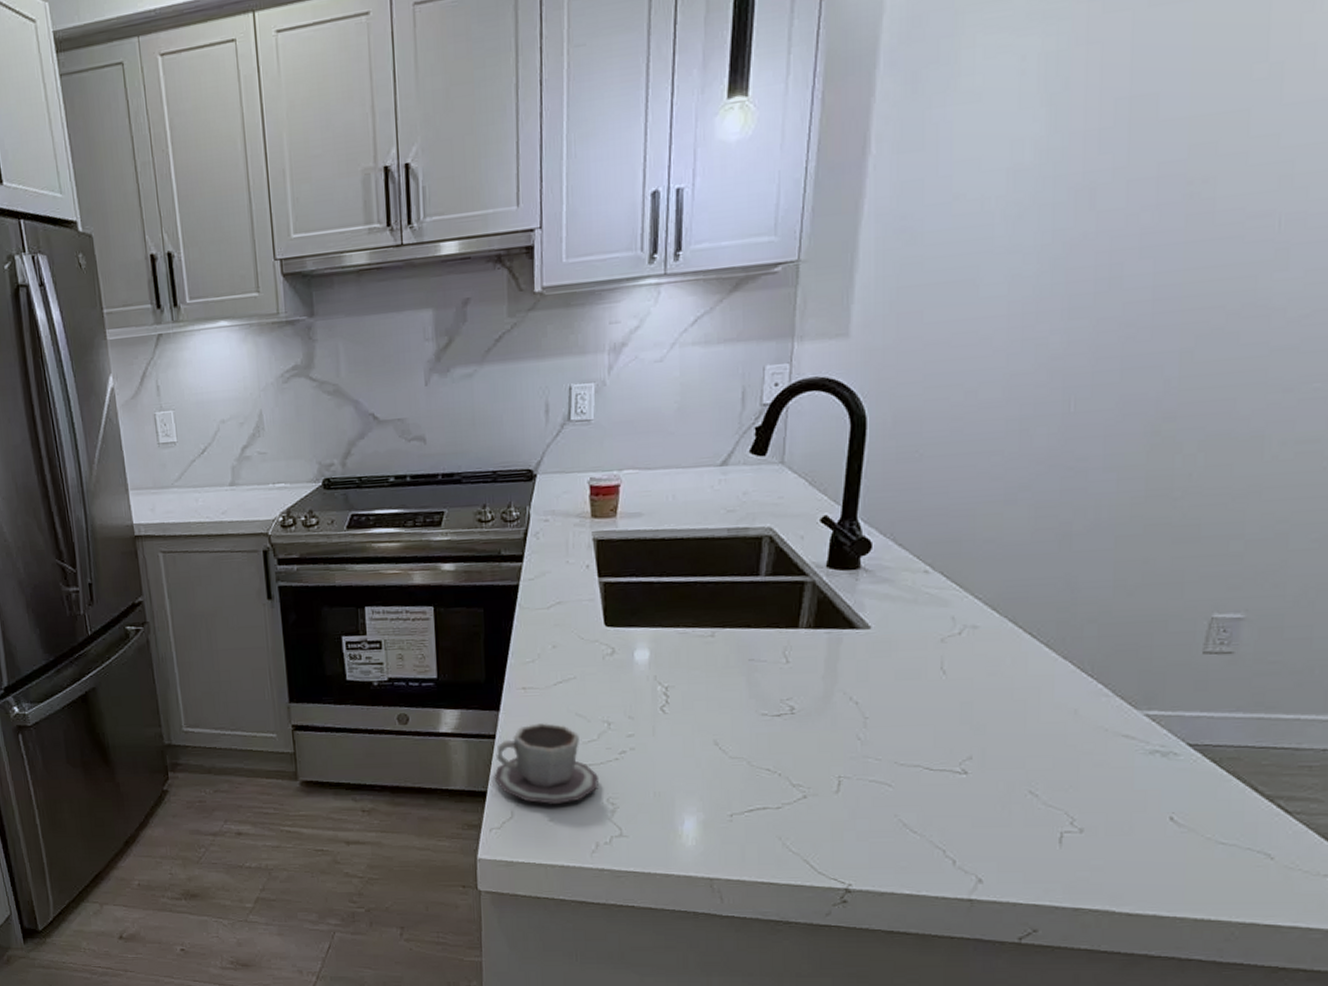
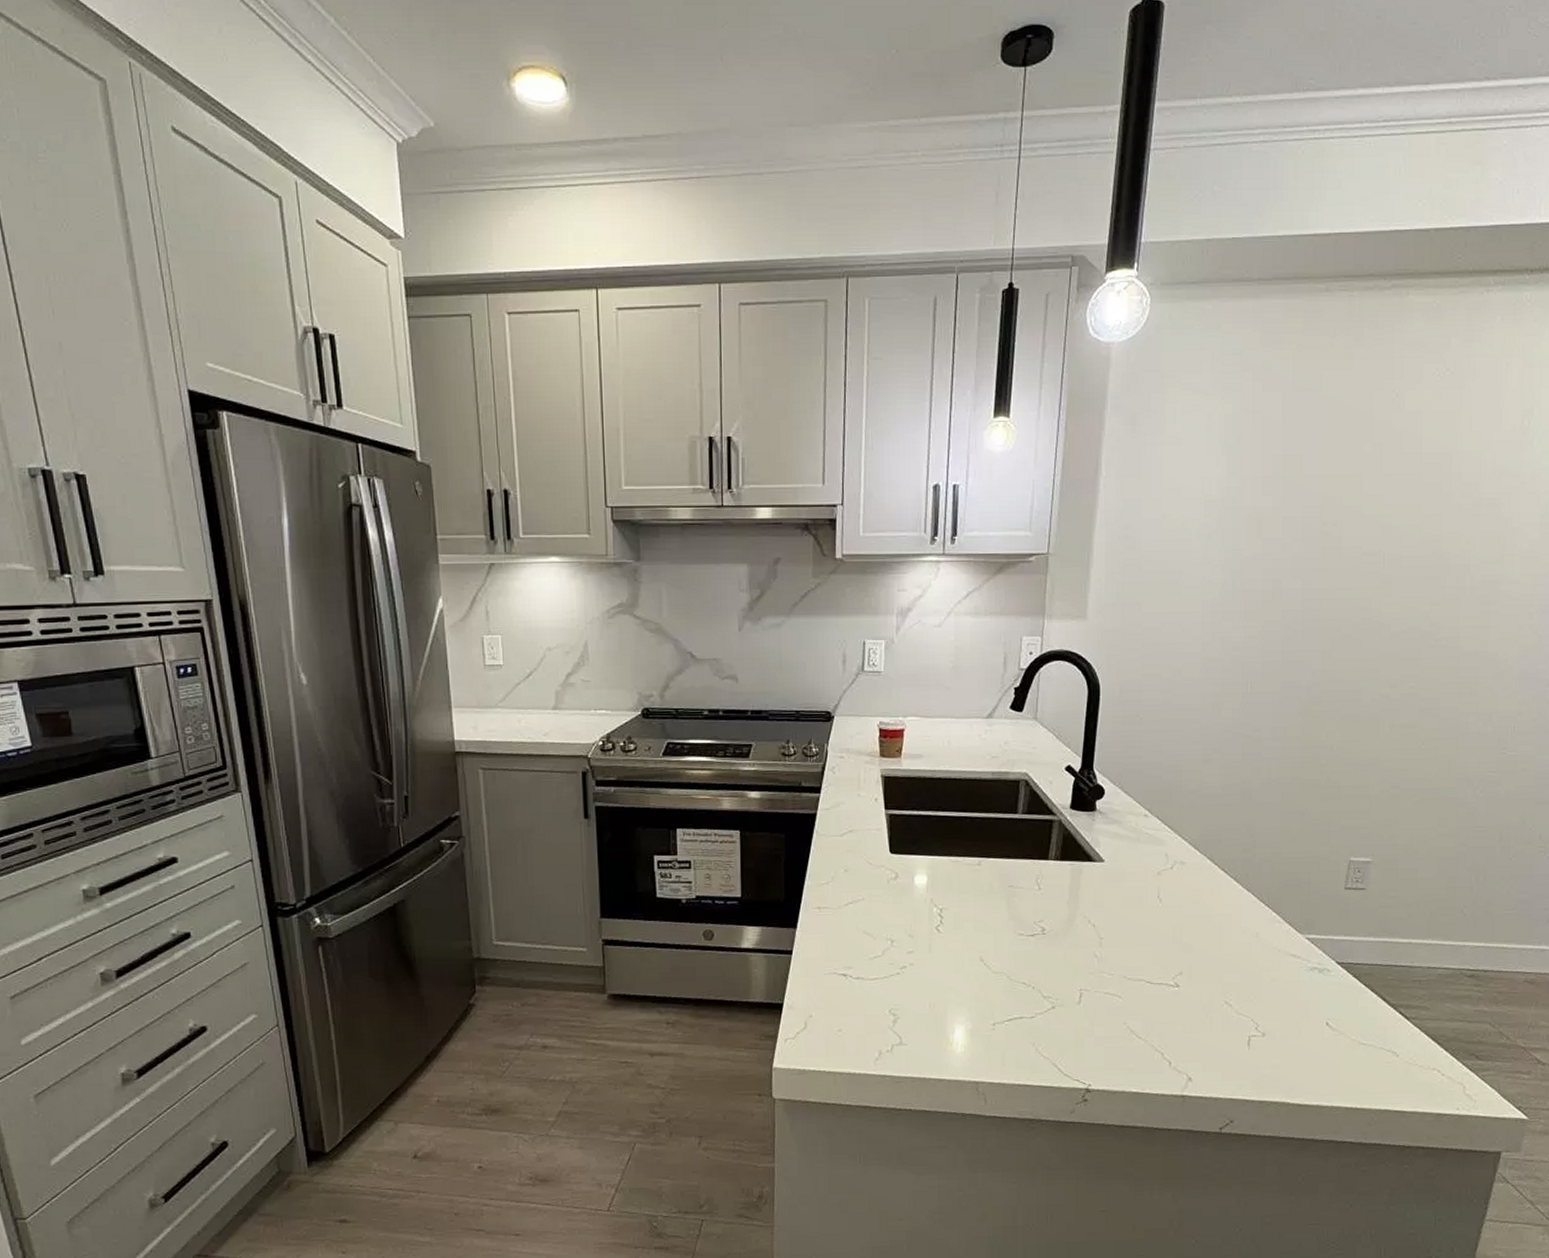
cup: present [494,723,600,804] -> none [790,940,883,1015]

